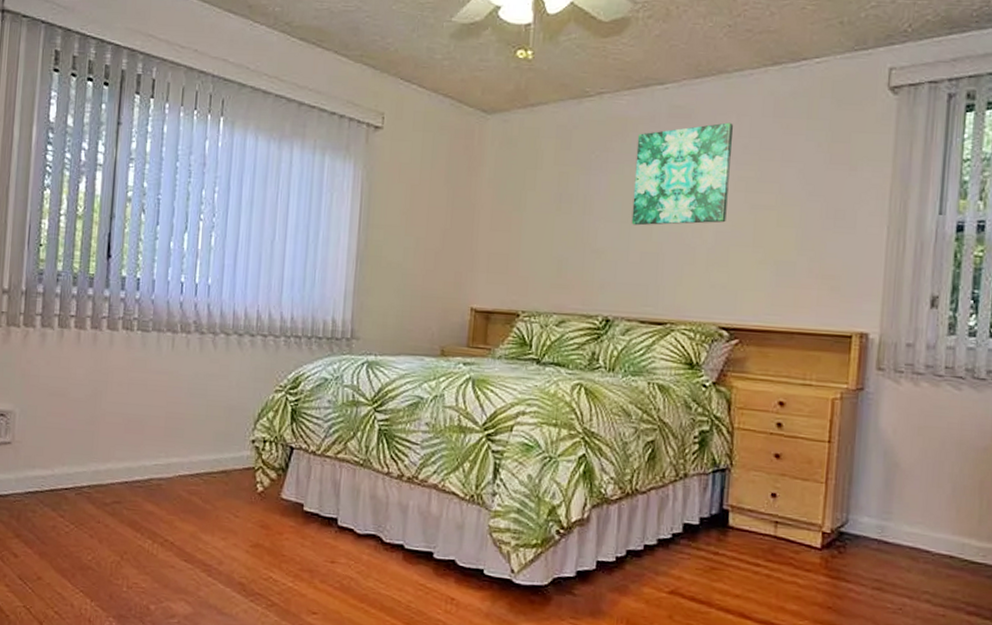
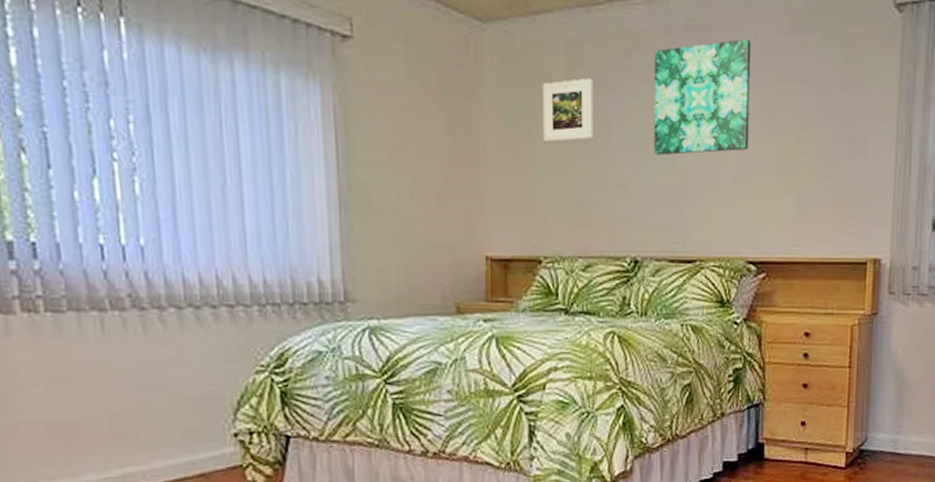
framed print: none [530,158,580,213] -> present [542,78,594,143]

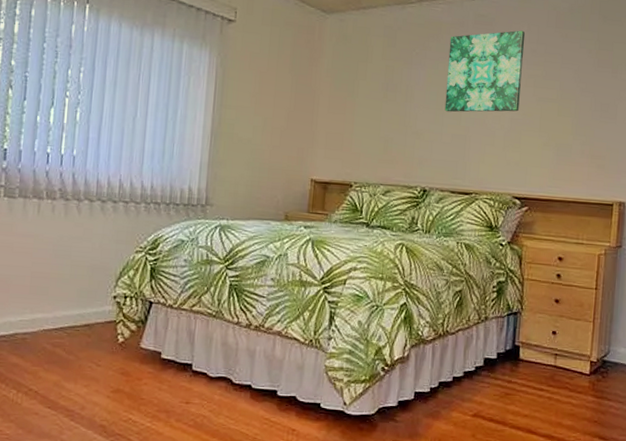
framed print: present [542,78,594,143] -> none [362,54,403,99]

